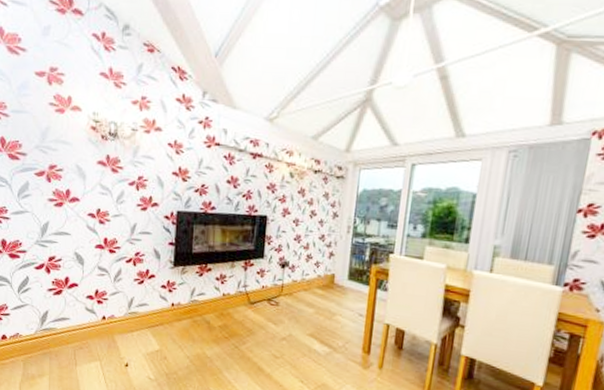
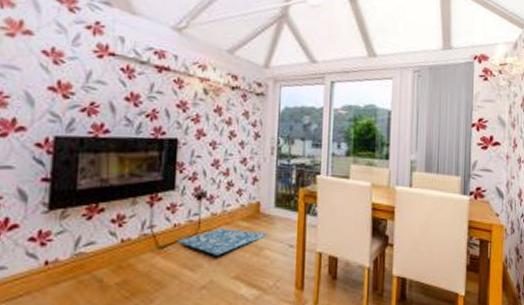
rug: none [264,293,340,315] -> present [177,229,268,255]

